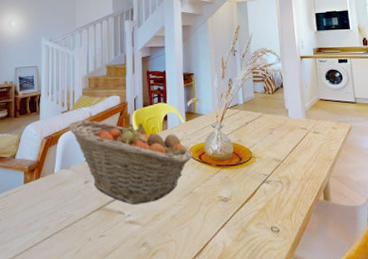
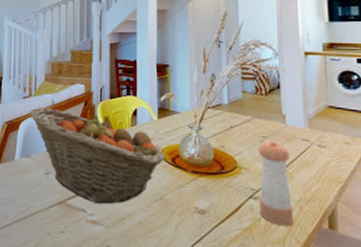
pepper shaker: none [268,132,298,203] -> present [258,141,294,226]

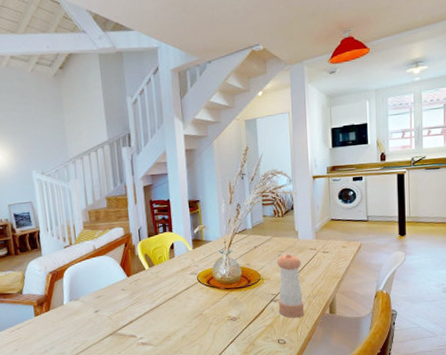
fruit basket: present [30,107,166,204] -> none [72,253,202,329]

